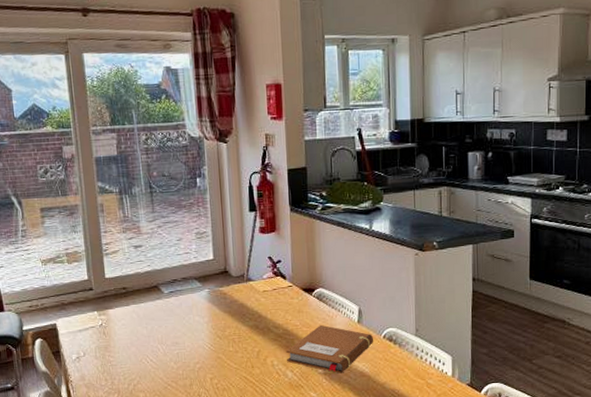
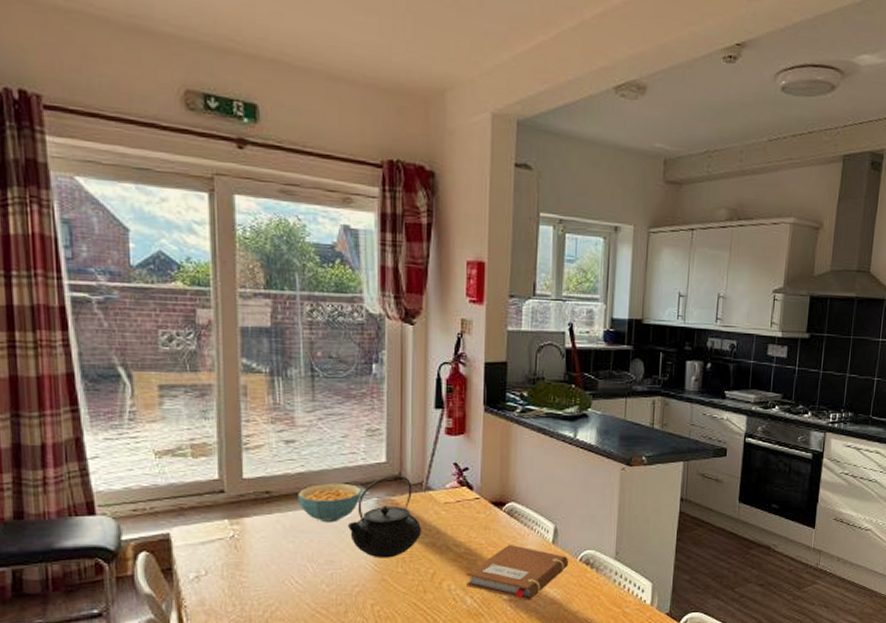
cereal bowl: none [147,278,196,311] -> present [298,483,362,523]
teapot: none [188,270,247,340] -> present [348,476,422,558]

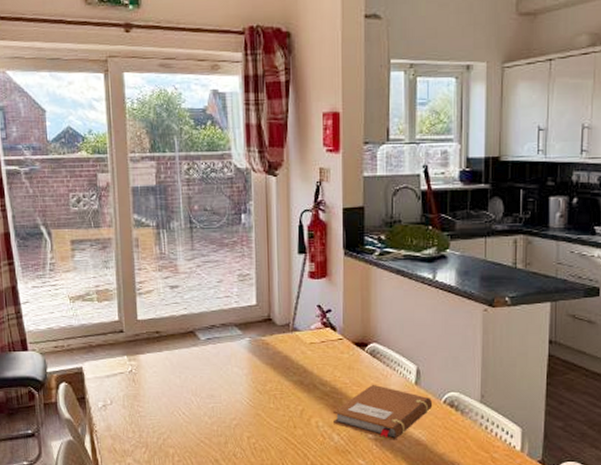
cereal bowl: present [298,483,362,523] -> none [182,324,236,360]
teapot: present [348,476,422,558] -> none [225,317,291,394]

